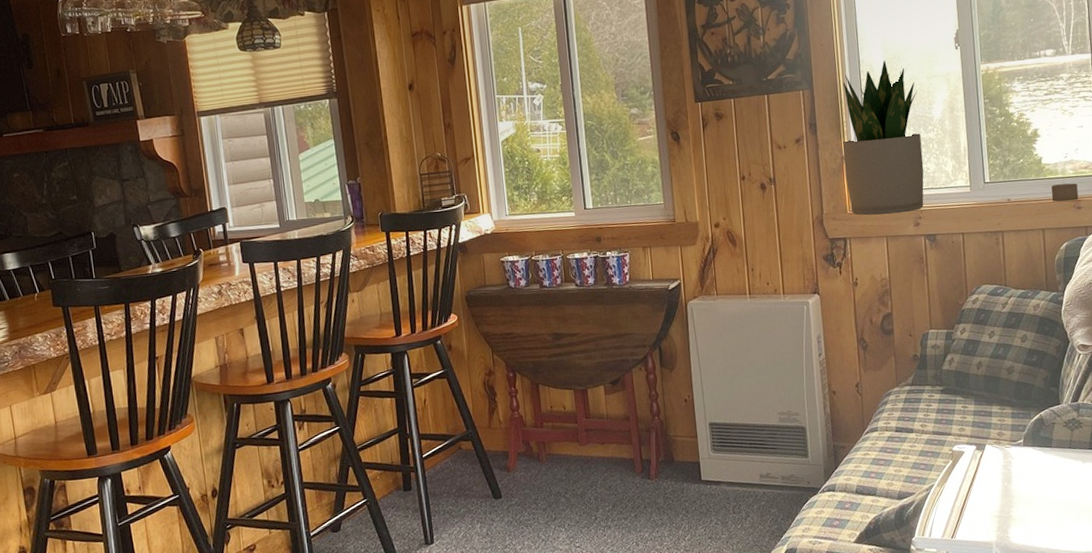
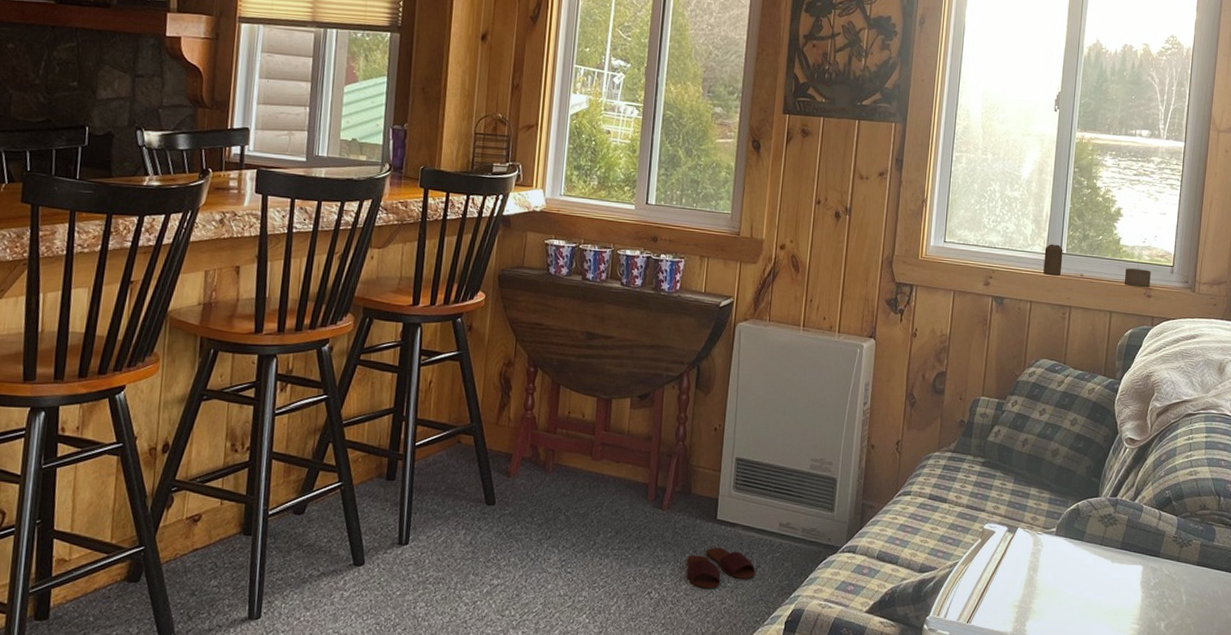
slippers: none [681,504,746,543] -> present [687,547,755,589]
planter: present [842,61,924,216] -> none [922,109,1010,270]
candle: none [968,175,989,207] -> present [1043,243,1063,277]

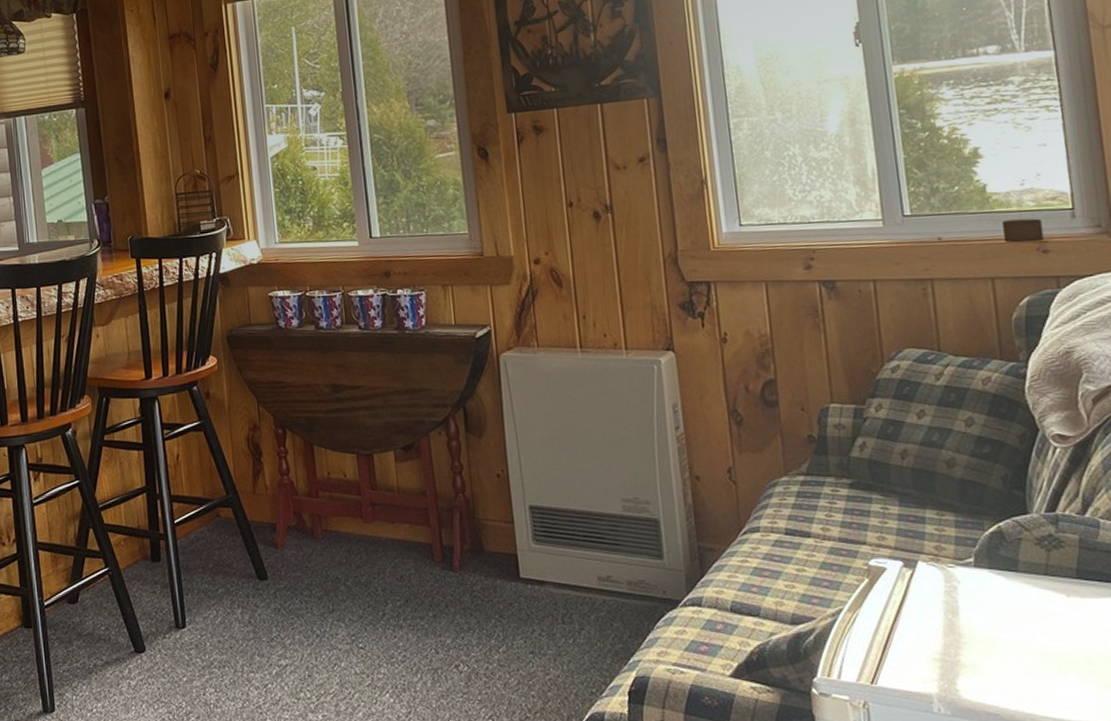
slippers: present [687,547,755,589] -> none [494,609,580,658]
candle: present [1043,243,1063,277] -> none [879,205,910,246]

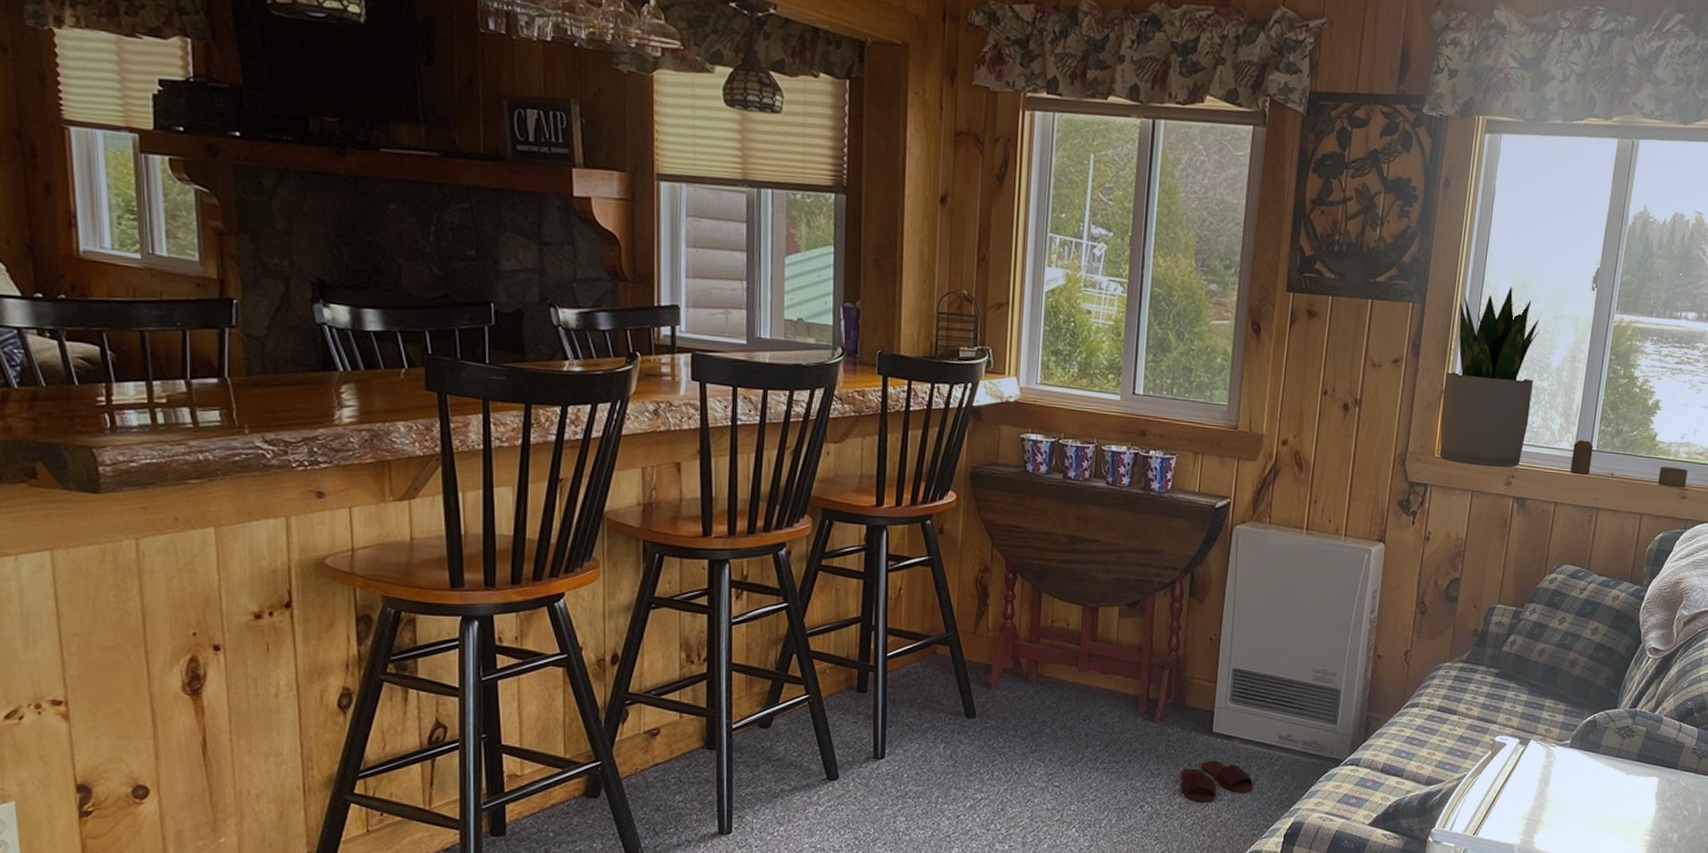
slippers: none [494,609,580,658] -> present [1181,760,1253,803]
planter: none [700,61,818,254] -> present [1439,287,1540,468]
candle: none [879,205,910,246] -> present [1570,439,1594,476]

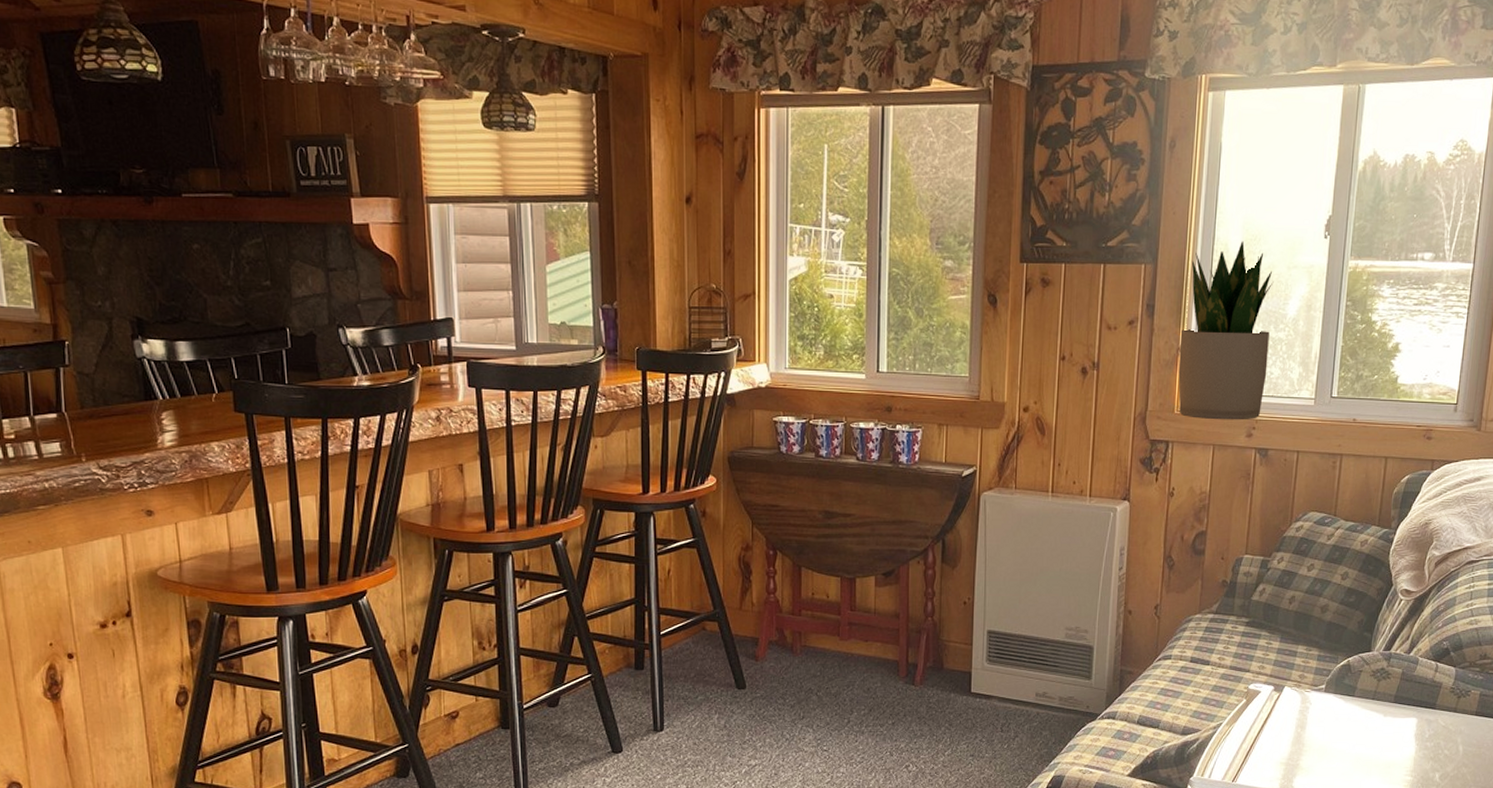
slippers: present [1181,760,1253,803] -> none [943,719,1013,760]
candle: present [1570,439,1594,476] -> none [1311,387,1334,423]
candle: present [1657,466,1688,489] -> none [1401,409,1432,429]

